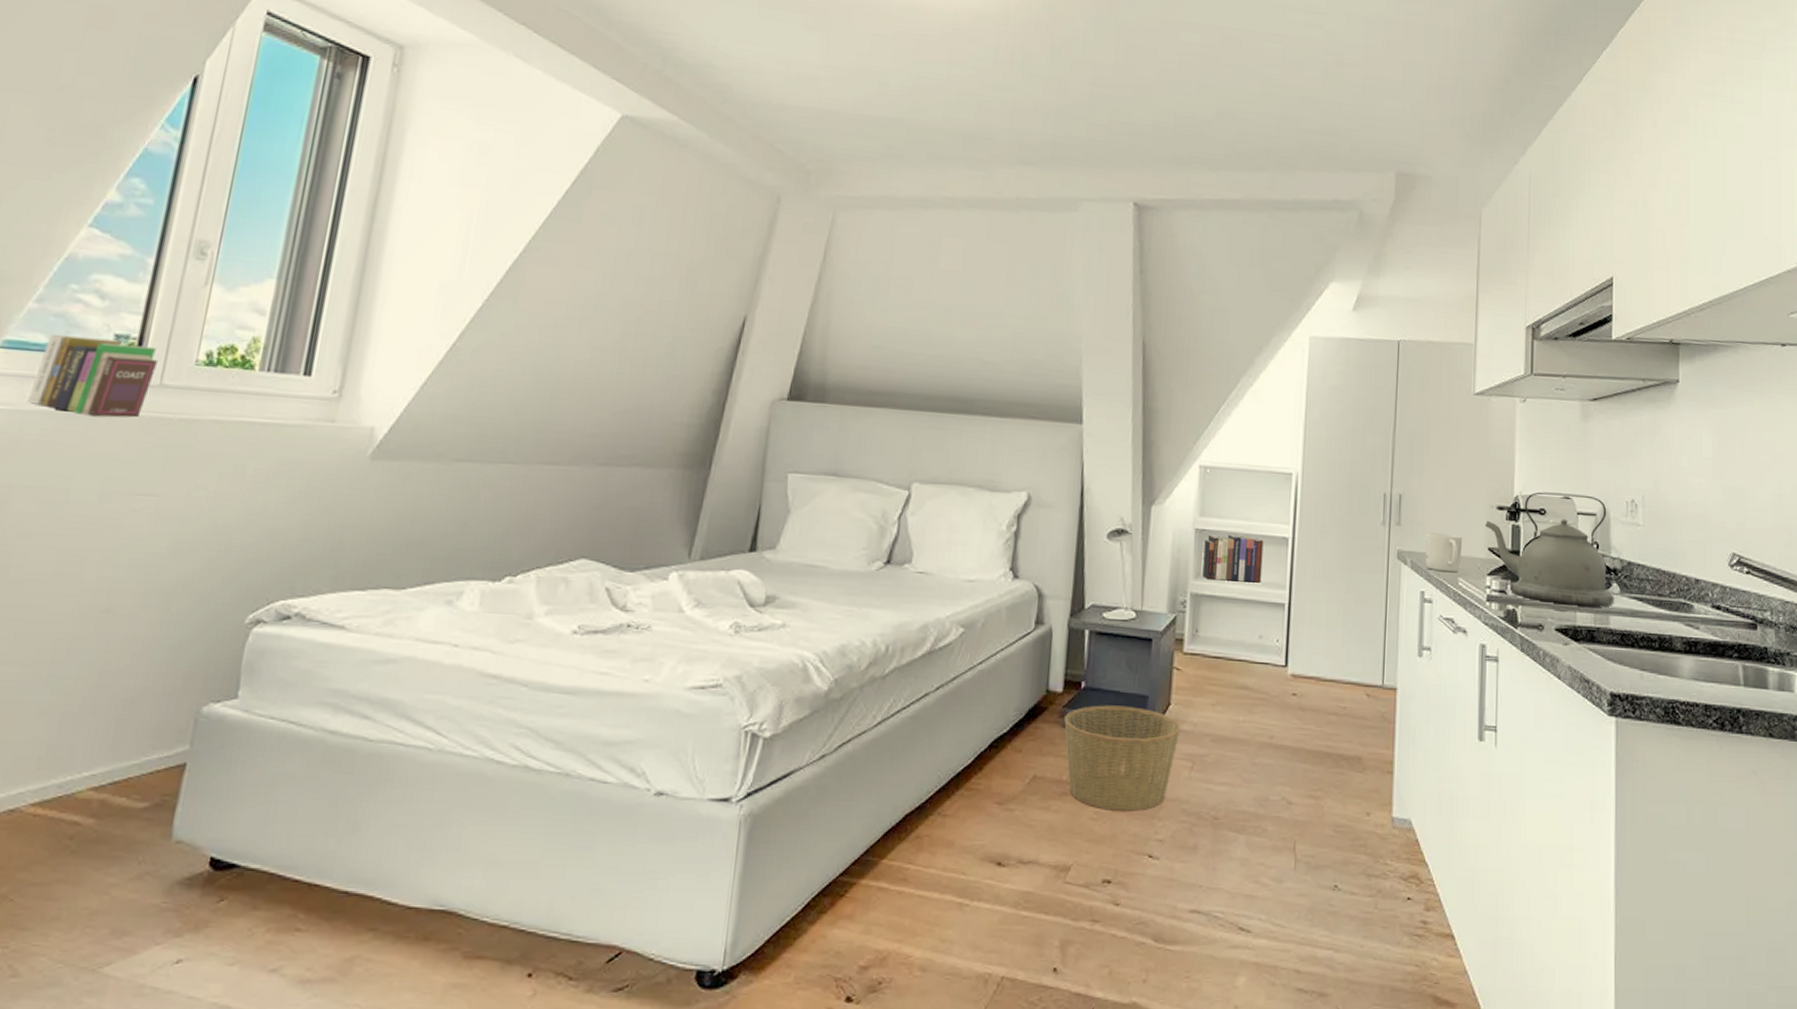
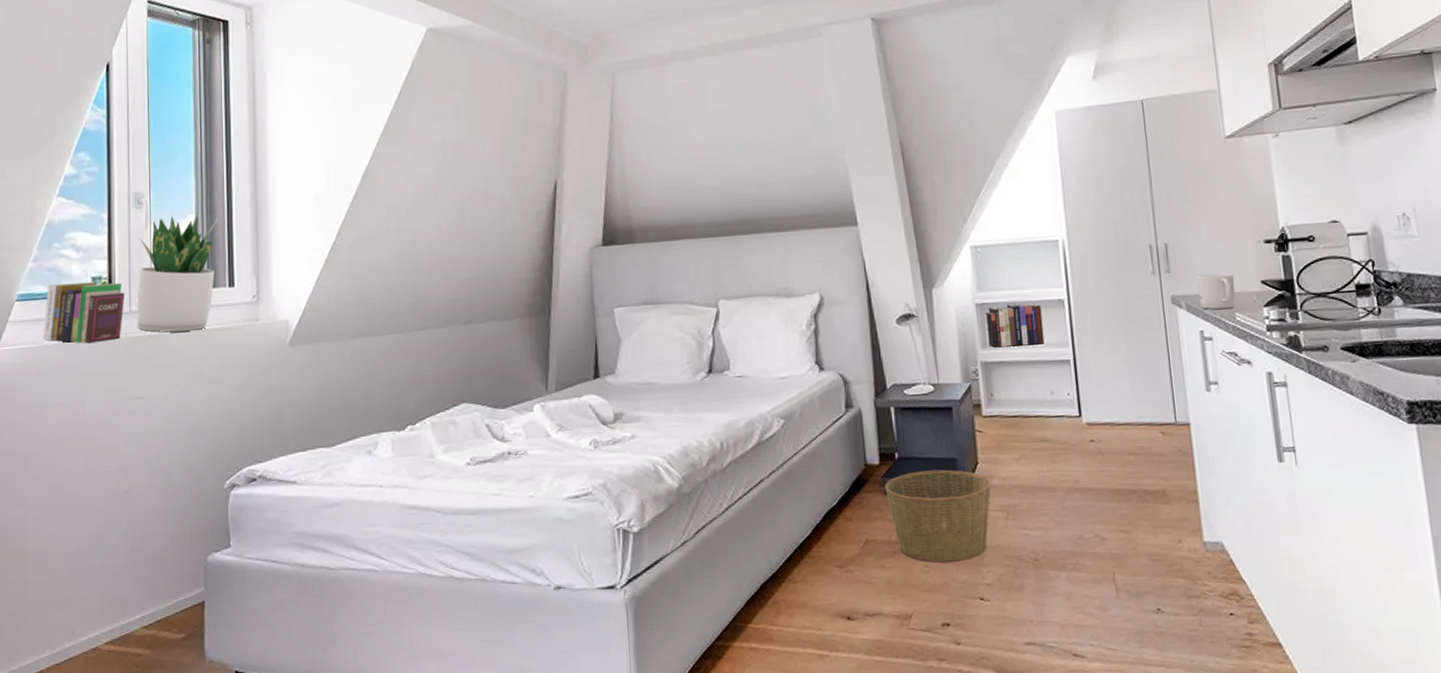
planter: none [166,276,311,423] -> present [136,211,220,333]
kettle: present [1485,492,1614,608] -> none [1255,216,1399,324]

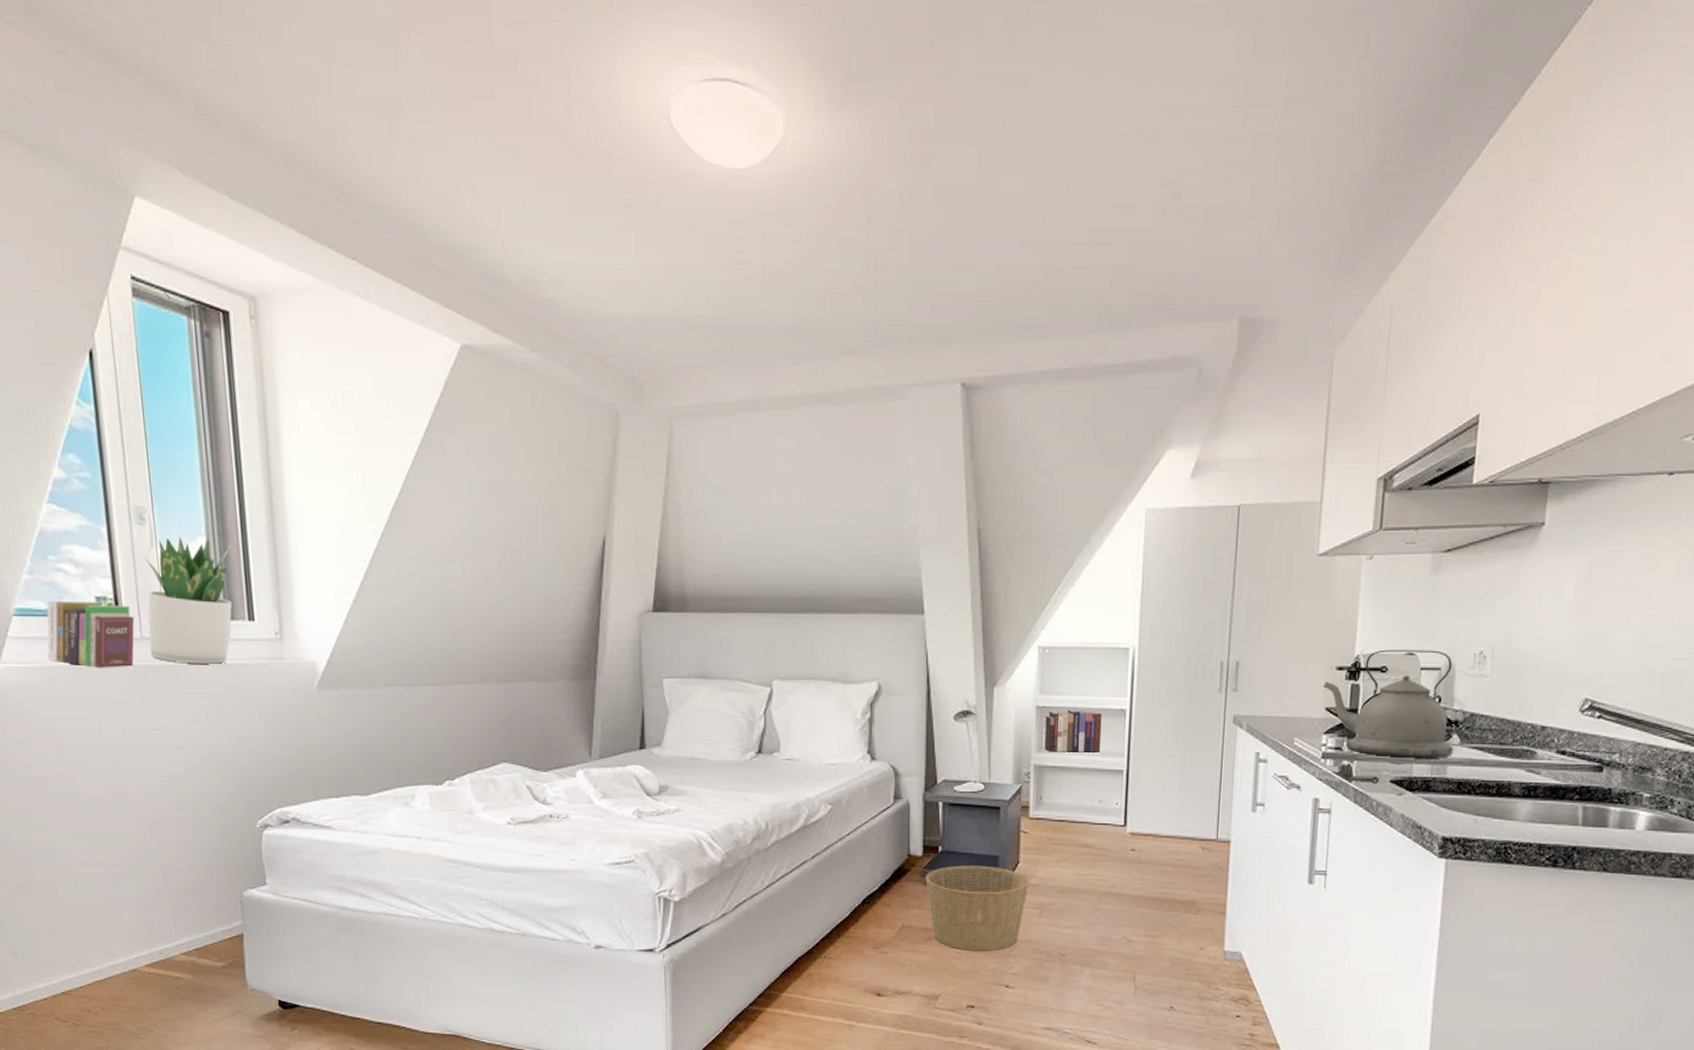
mug: present [1196,273,1236,310] -> none [1260,696,1300,733]
kettle: none [1255,216,1399,324] -> present [1324,649,1454,758]

